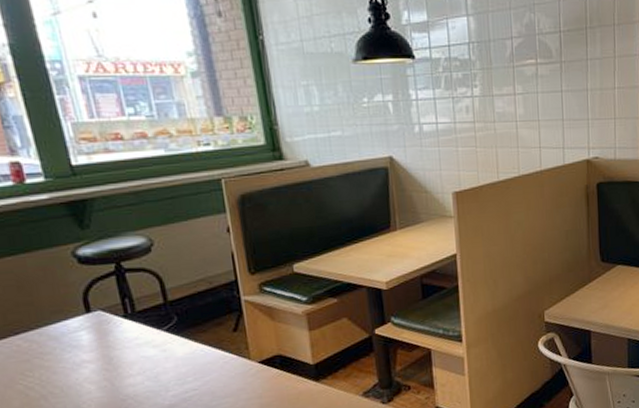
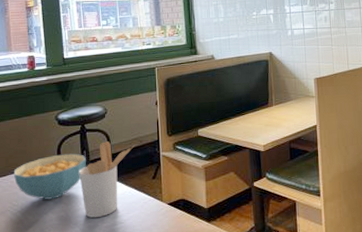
cereal bowl: none [17,303,132,367] -> present [13,153,86,200]
utensil holder: none [122,284,202,386] -> present [79,141,135,218]

